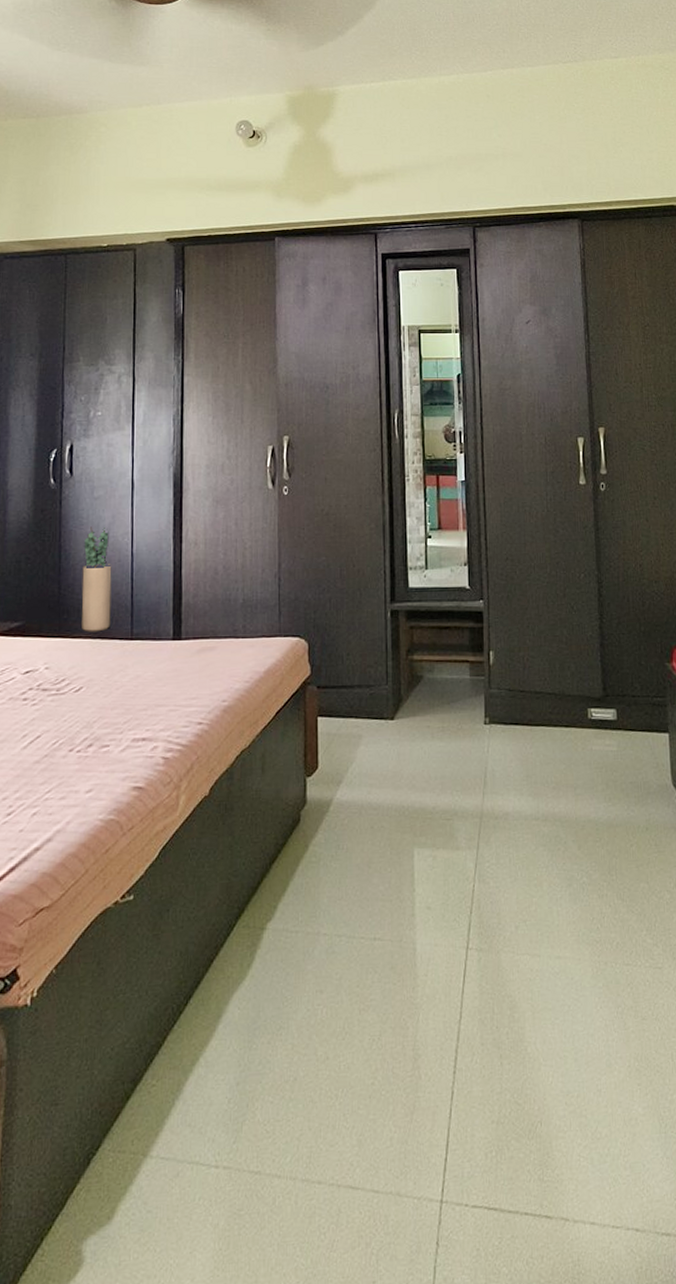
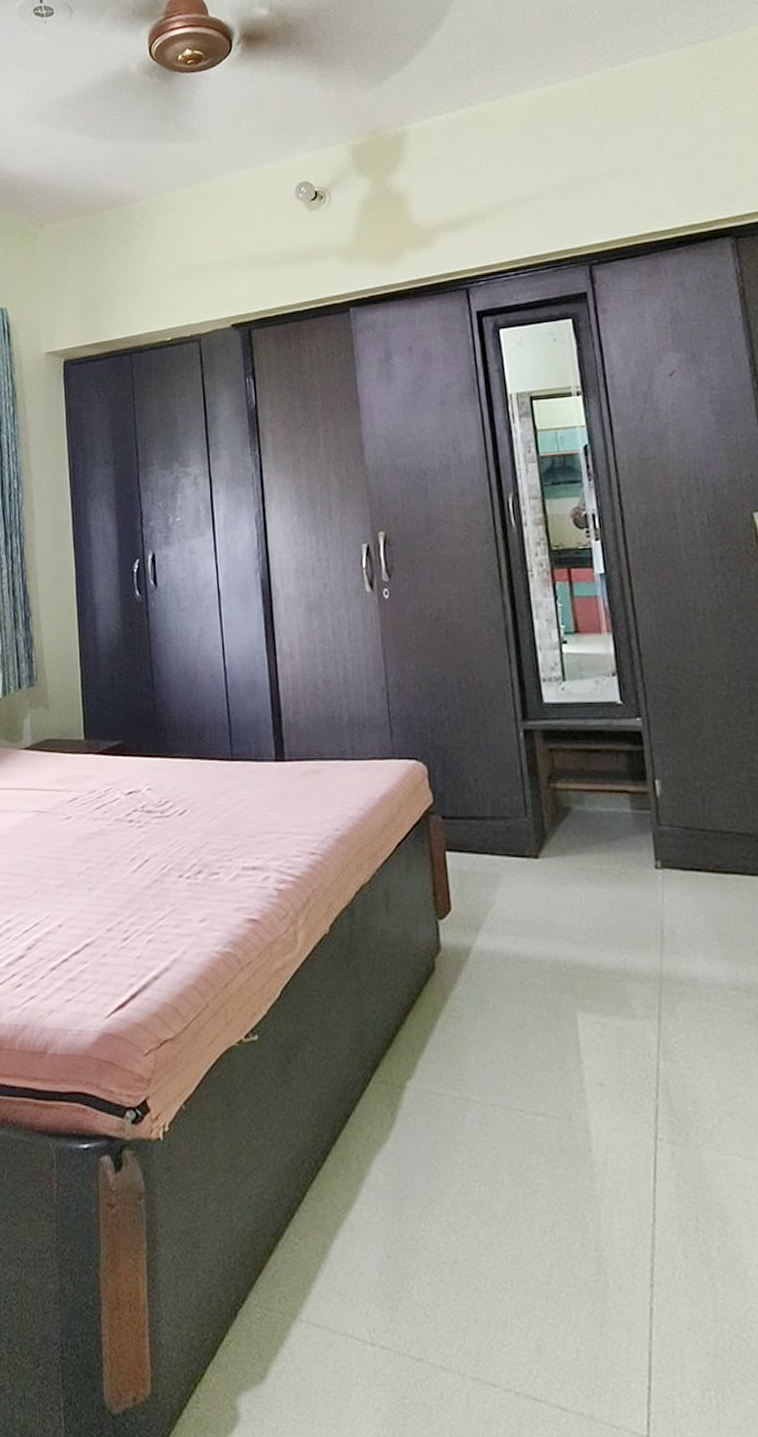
vase: present [81,527,112,632] -> none [175,640,209,752]

